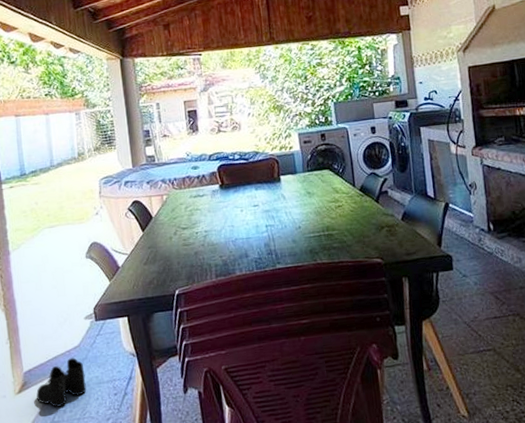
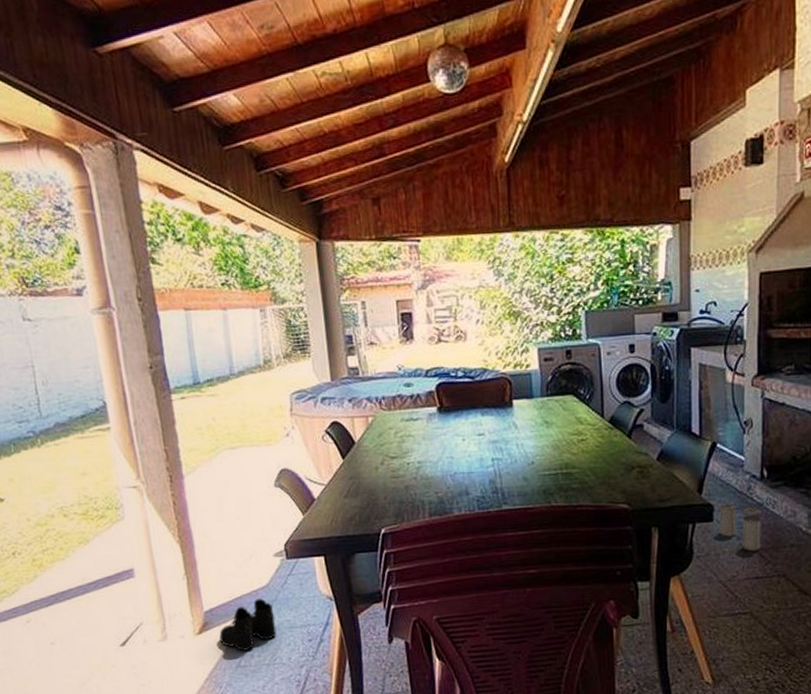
trash can: none [457,253,495,295] -> present [719,503,761,552]

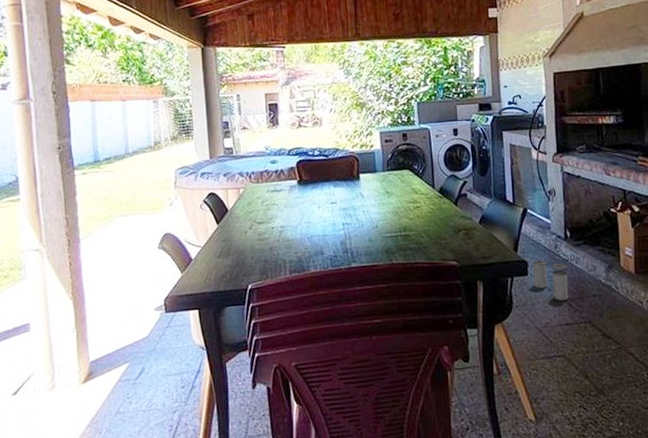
boots: present [219,598,277,651] -> none [102,349,154,398]

